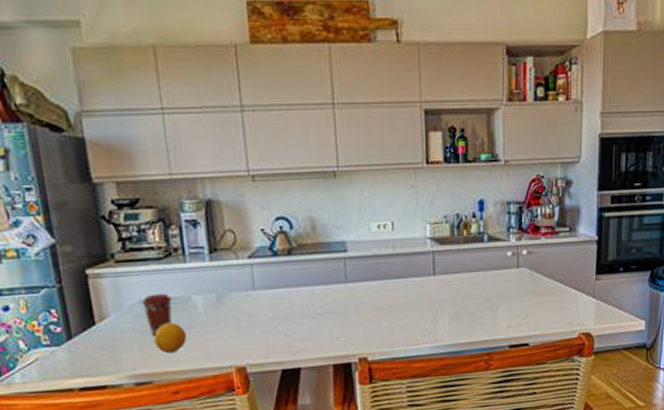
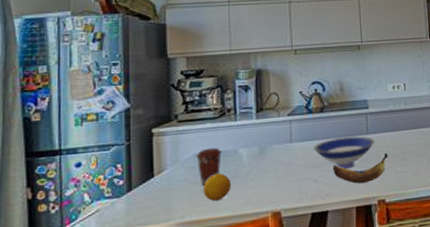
bowl: none [281,285,356,322] -> present [314,136,375,169]
banana: none [304,306,371,339] -> present [332,153,388,184]

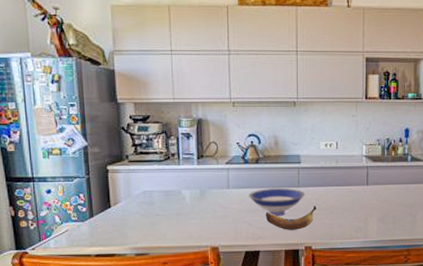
coffee cup: present [196,147,222,187] -> none [145,187,167,219]
fruit: present [204,173,231,201] -> none [152,210,176,232]

